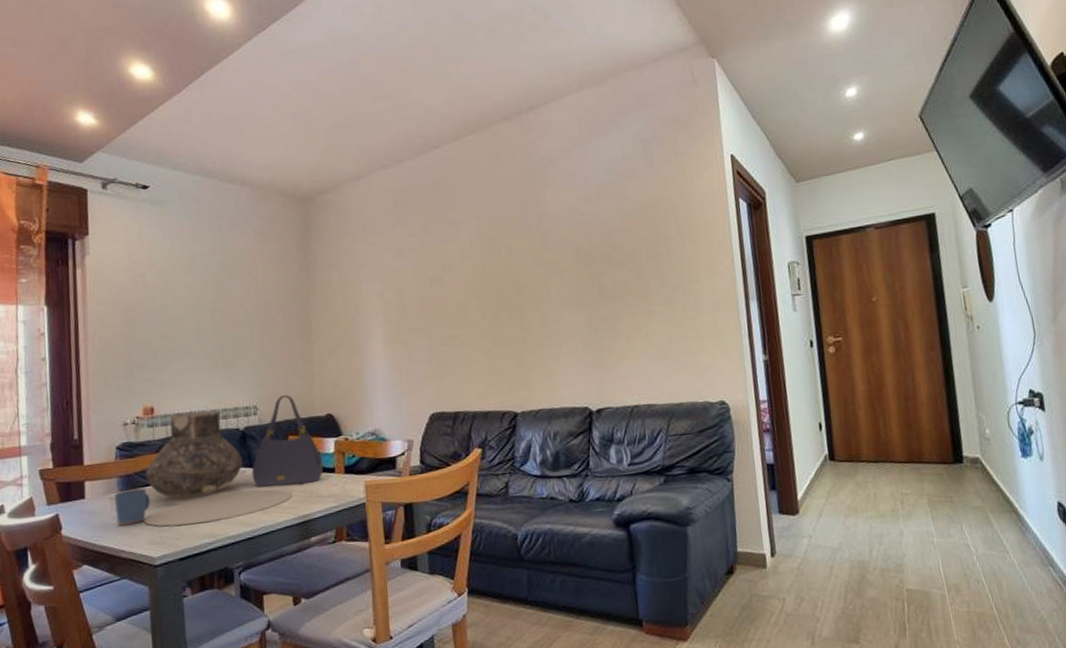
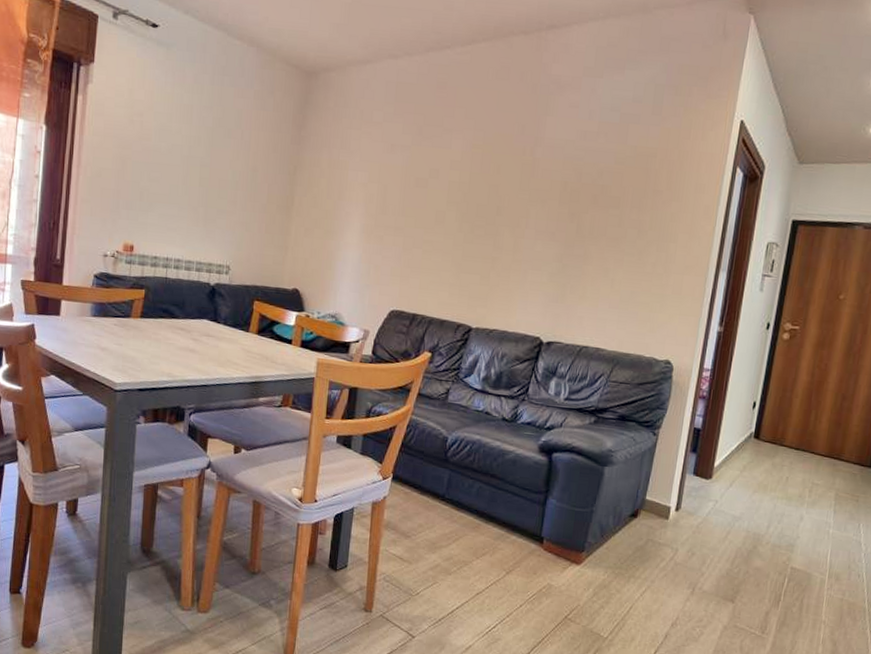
mug: present [114,488,150,526] -> none [85,316,119,350]
placemat: present [144,489,292,527] -> none [111,339,248,364]
vase: present [145,409,243,499] -> none [117,256,209,338]
handbag: present [251,395,324,487] -> none [214,261,283,349]

